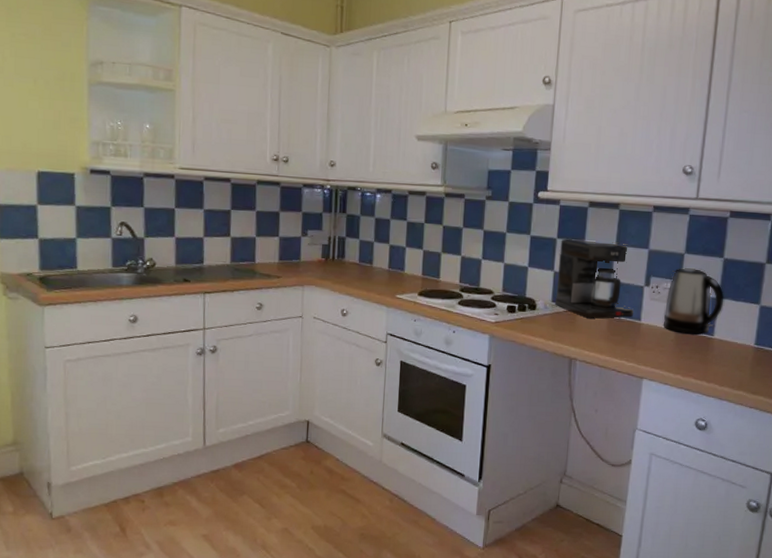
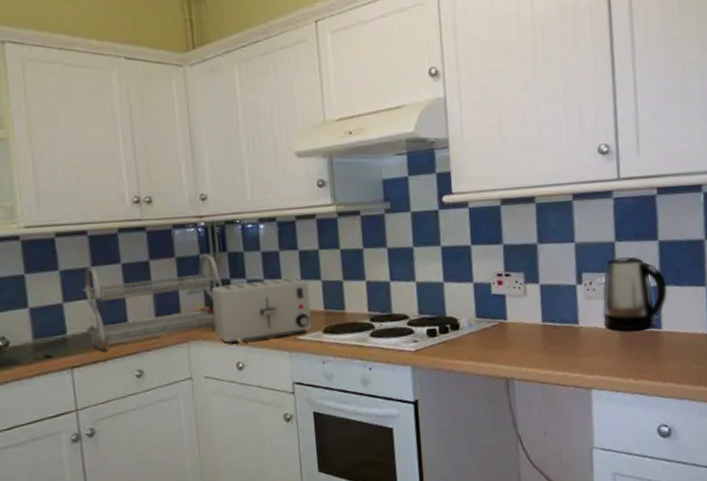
dish rack: none [220,209,339,283] -> present [82,254,222,352]
toaster: none [327,241,412,294] -> present [211,277,312,346]
coffee maker: present [555,239,634,319] -> none [476,240,570,330]

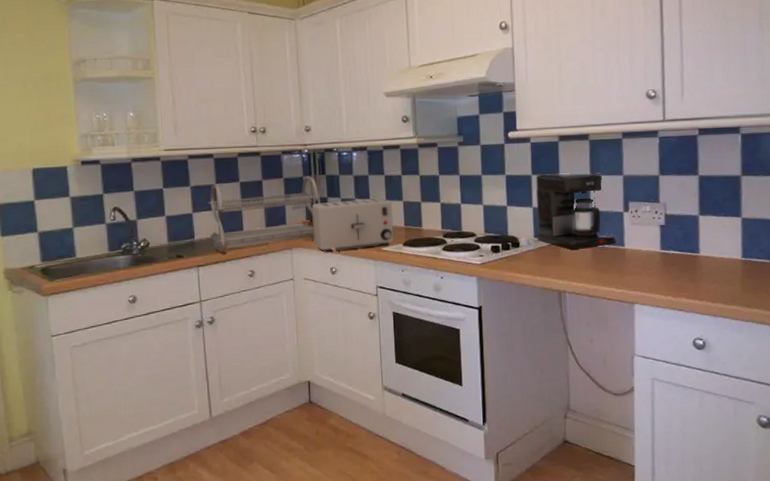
coffee maker: none [476,240,570,330] -> present [536,172,617,250]
kettle: present [603,256,666,332] -> none [647,188,704,255]

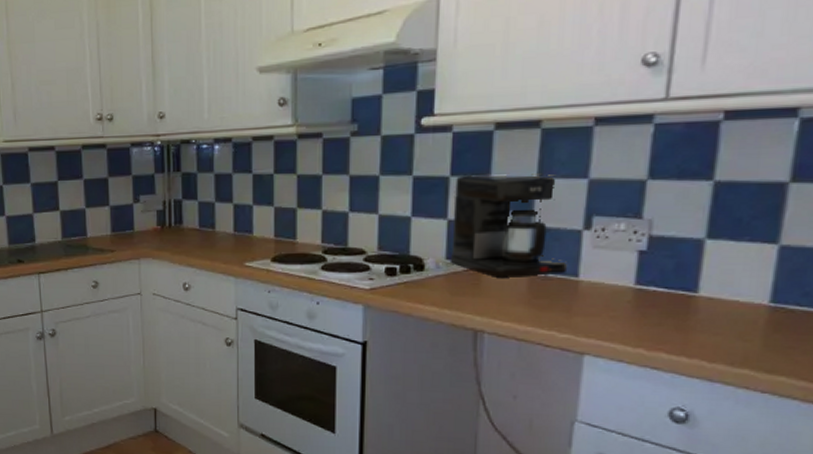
dish rack: present [208,176,321,254] -> none [49,173,175,261]
toaster: present [311,198,394,253] -> none [163,201,261,266]

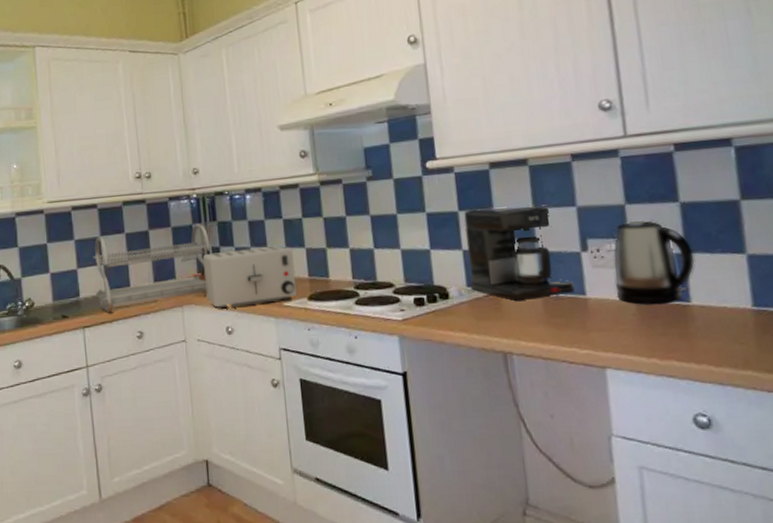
dish rack: none [49,173,175,261] -> present [93,224,213,313]
toaster: none [163,201,261,266] -> present [202,245,297,311]
kettle: none [613,198,714,292] -> present [614,219,694,304]

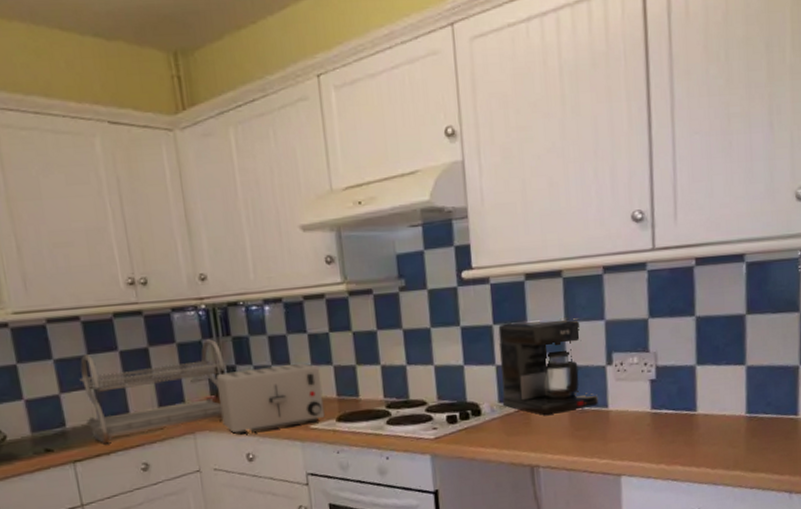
kettle: present [614,219,694,304] -> none [635,333,702,415]

